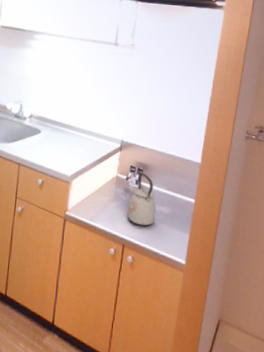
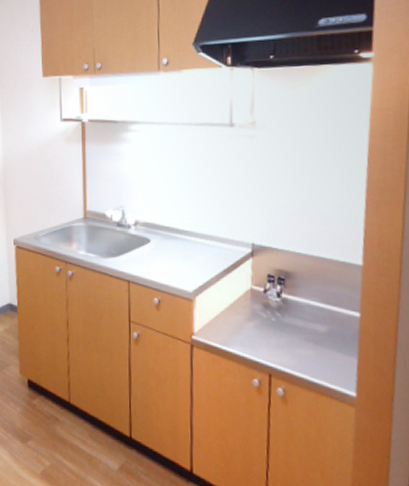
kettle: present [126,173,156,227] -> none [269,283,309,350]

